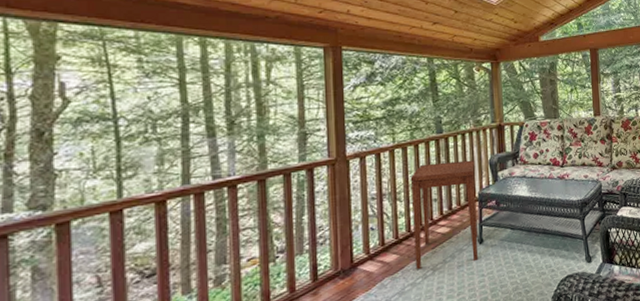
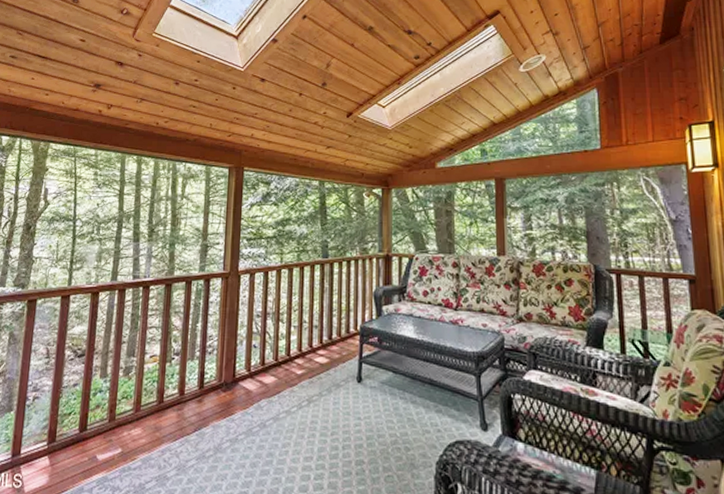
side table: present [410,160,479,270] -> none [292,287,358,400]

